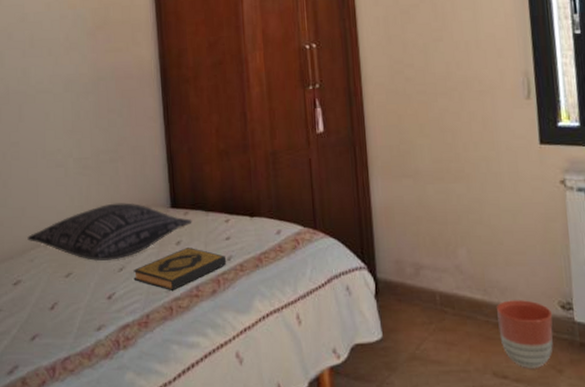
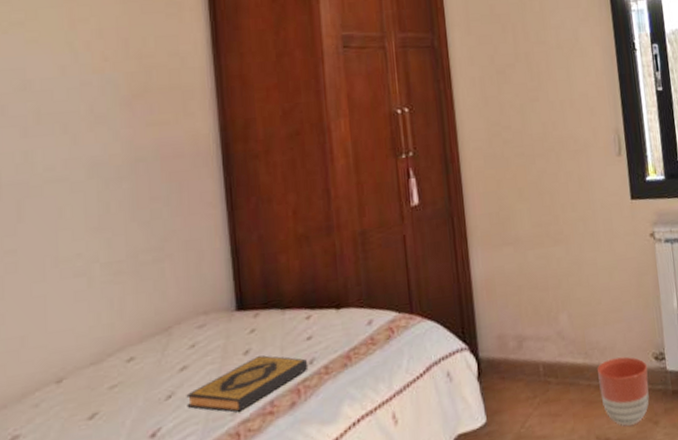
pillow: present [27,202,192,262] -> none [30,310,265,392]

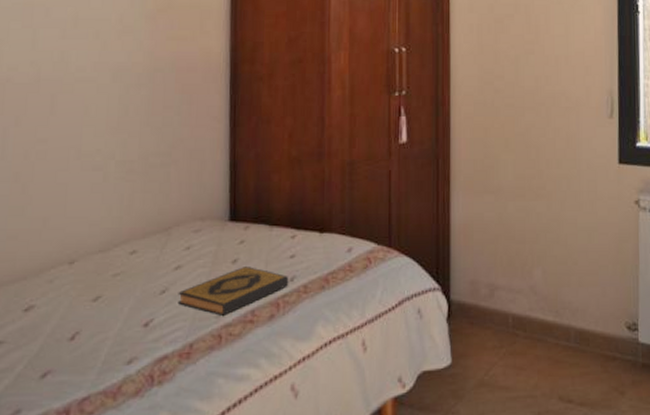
planter: present [597,356,649,426] -> none [567,321,618,391]

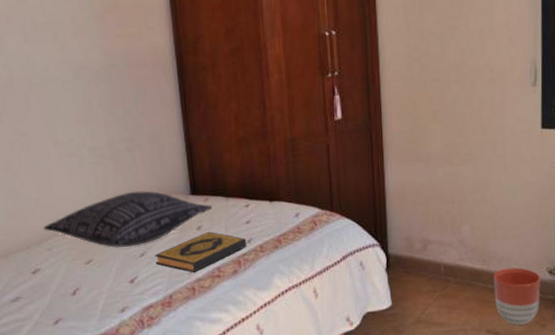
pillow: none [47,214,253,283] -> present [43,190,213,248]
planter: none [567,321,618,391] -> present [494,267,540,325]

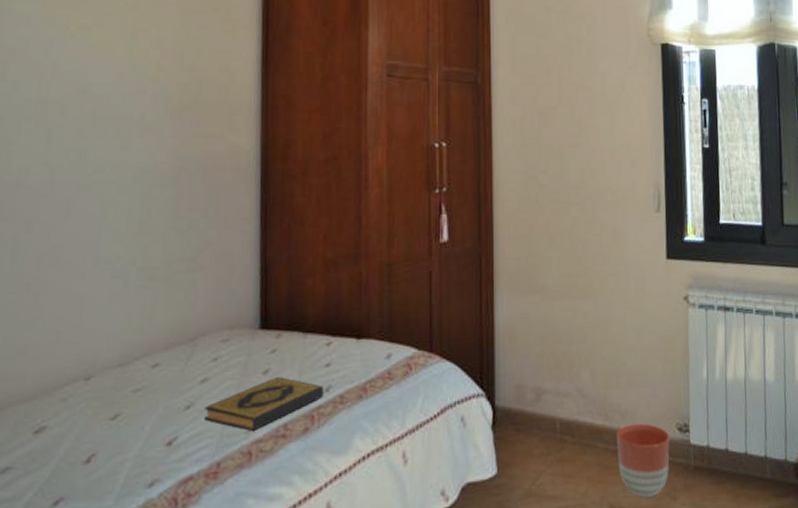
pillow: present [43,190,213,248] -> none [61,323,286,398]

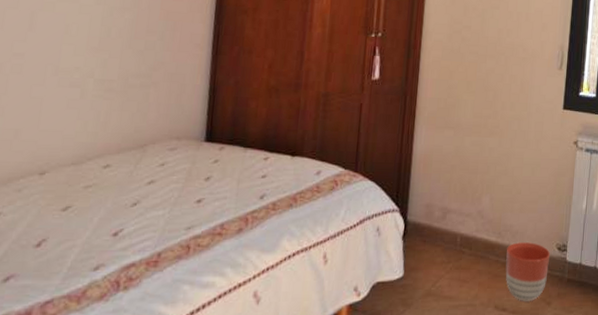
hardback book: present [204,376,325,431] -> none [148,183,259,228]

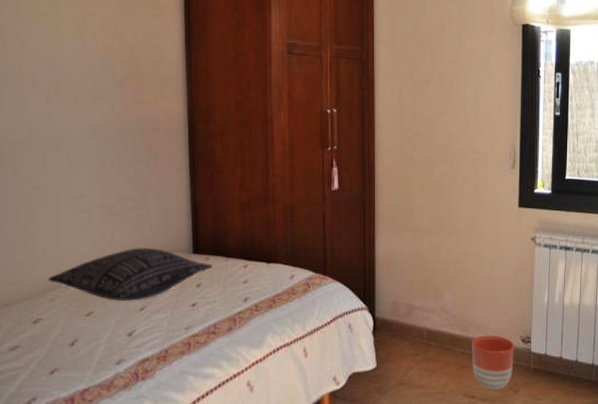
pillow: none [17,132,227,195] -> present [48,248,213,302]

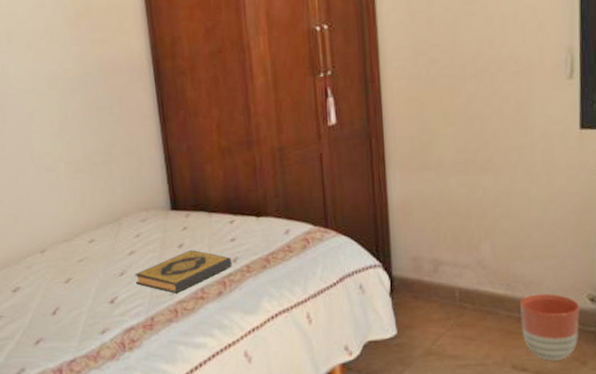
pillow: present [48,248,213,302] -> none [22,206,195,267]
hardback book: none [154,289,243,328] -> present [135,249,233,293]

